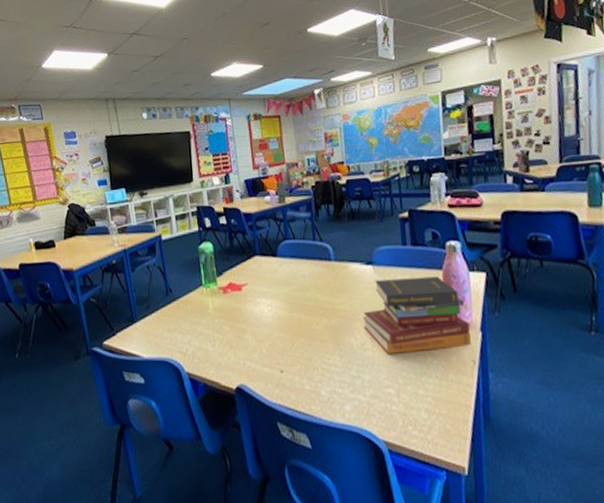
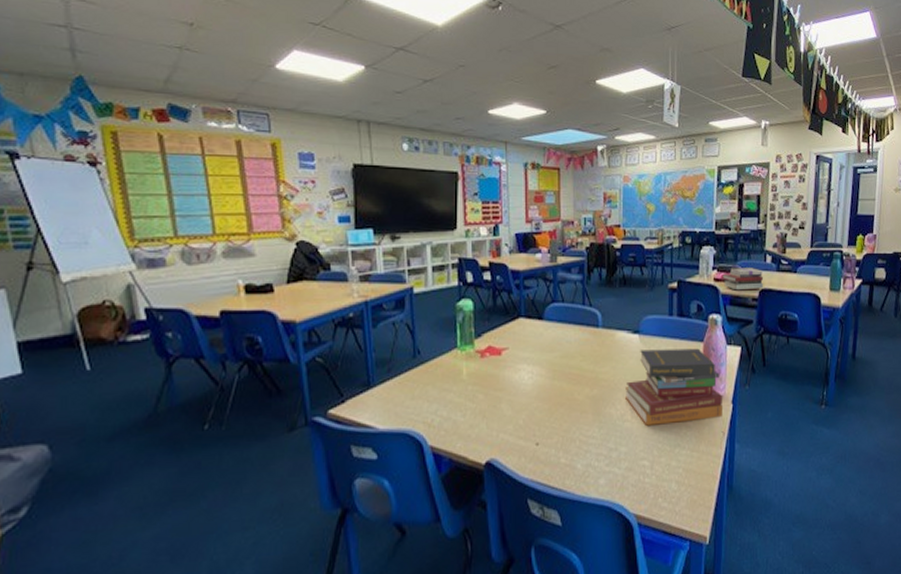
books: none [457,190,507,215] -> present [723,268,764,291]

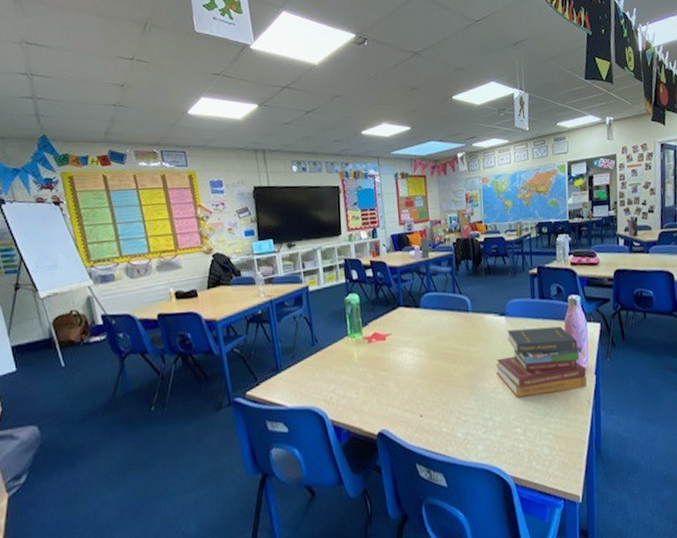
books: present [723,268,764,291] -> none [579,251,618,273]

